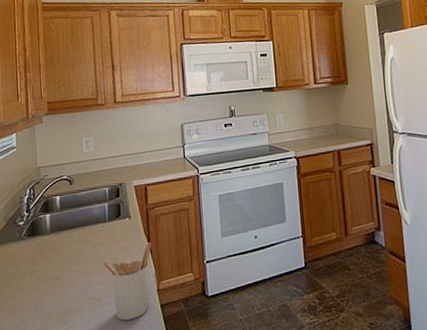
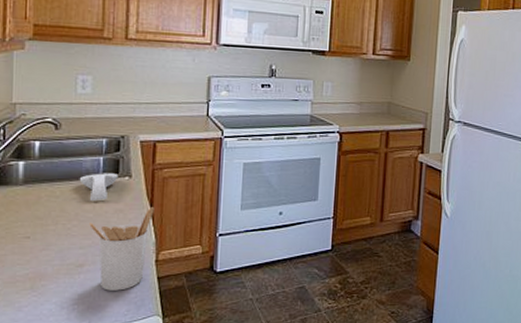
spoon rest: none [91,216,121,243] -> present [79,173,119,202]

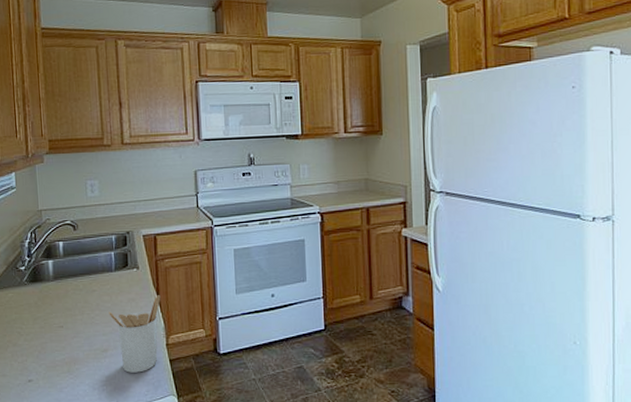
spoon rest: present [79,173,119,202] -> none [96,266,128,293]

